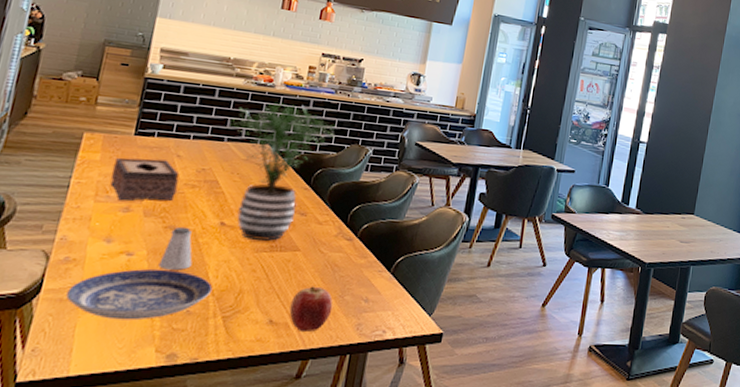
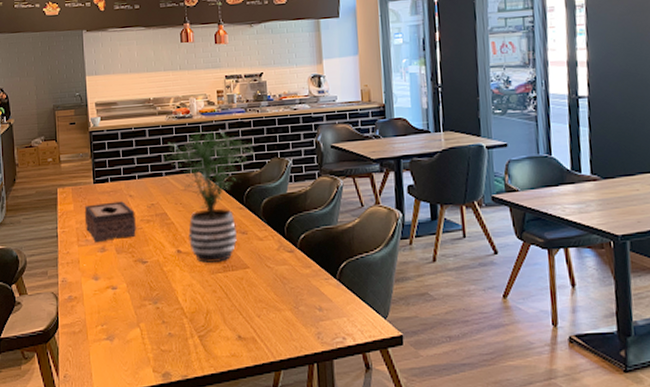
plate: present [66,269,213,321] -> none [77,298,185,346]
saltshaker: present [158,226,192,270] -> none [138,258,163,298]
apple: present [289,286,333,333] -> none [252,300,291,345]

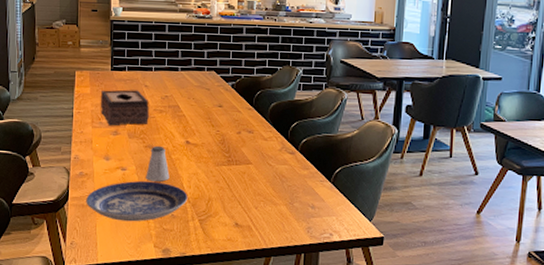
plate: none [77,298,185,346] -> present [86,181,188,222]
saltshaker: none [138,258,163,298] -> present [146,145,170,182]
potted plant: present [163,130,253,263] -> none [180,31,267,156]

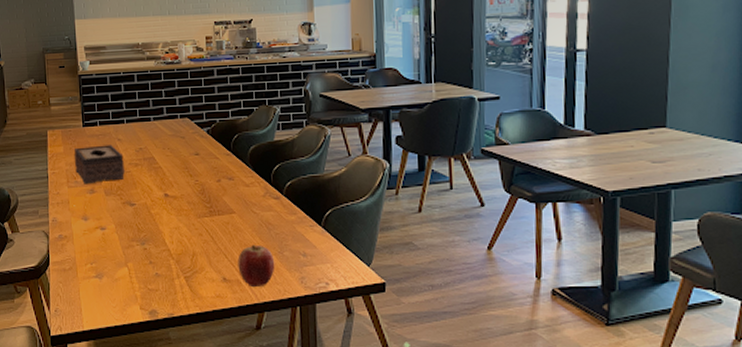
plate: present [86,181,188,222] -> none [67,239,171,284]
saltshaker: present [146,145,170,182] -> none [126,201,151,239]
apple: none [250,194,285,234] -> present [237,244,275,288]

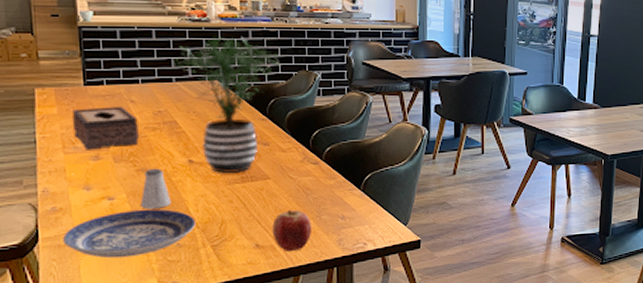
plate: none [67,239,171,284] -> present [63,209,196,259]
saltshaker: none [126,201,151,239] -> present [140,168,171,209]
potted plant: none [151,76,241,207] -> present [173,35,279,173]

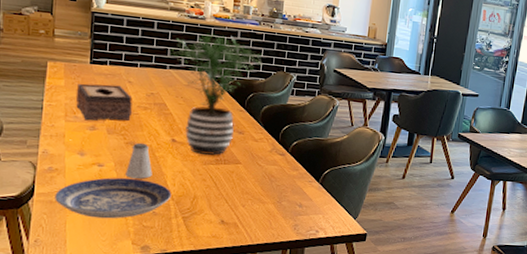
apple: present [272,210,312,252] -> none [237,193,273,231]

